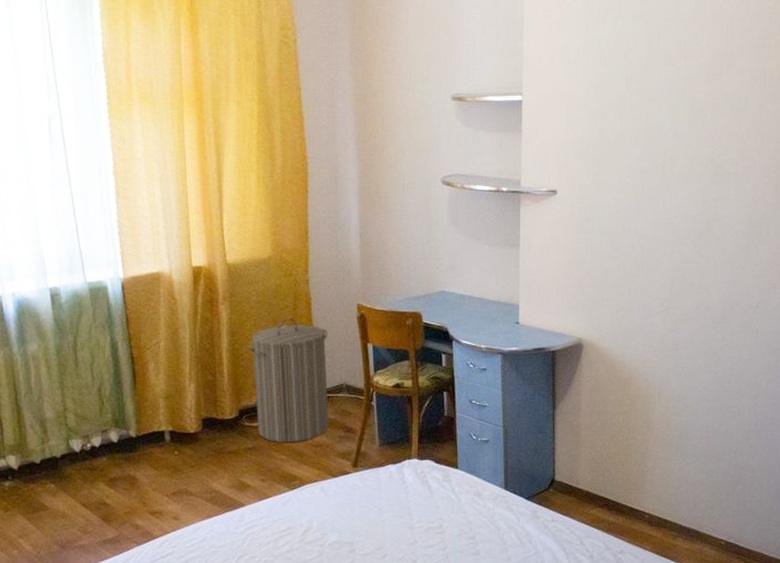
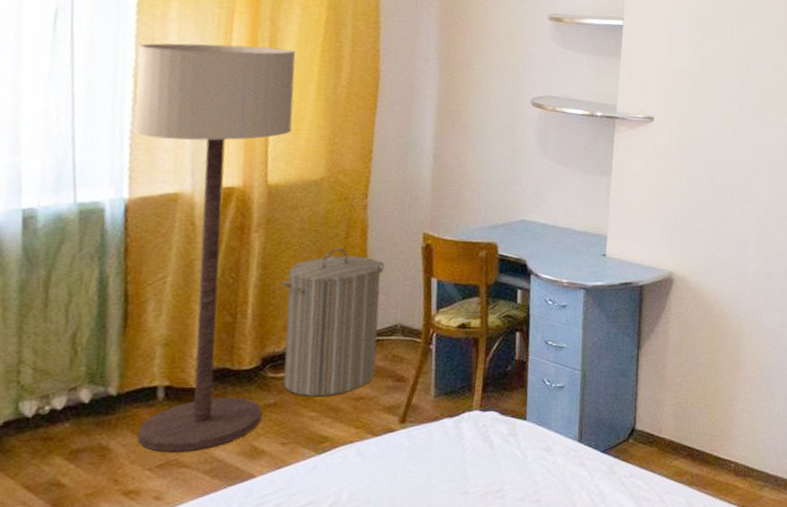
floor lamp: none [114,142,244,484] -> present [134,43,296,453]

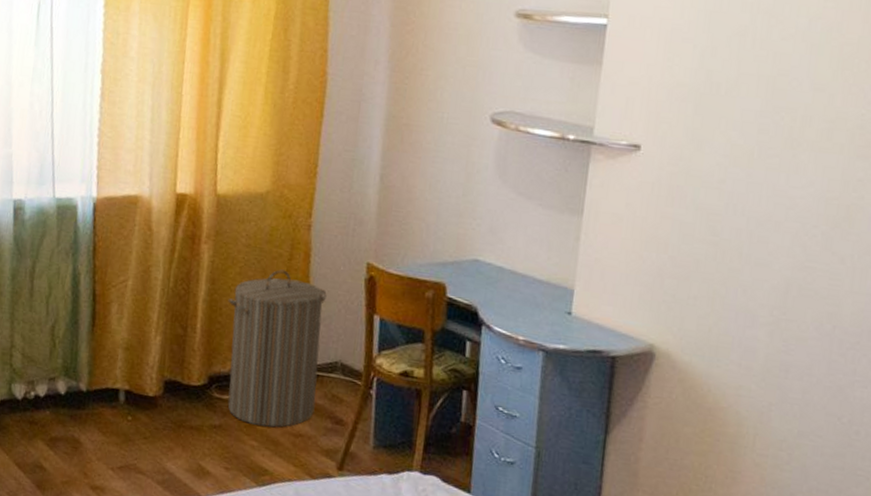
floor lamp: present [134,43,296,453] -> none [101,38,245,459]

